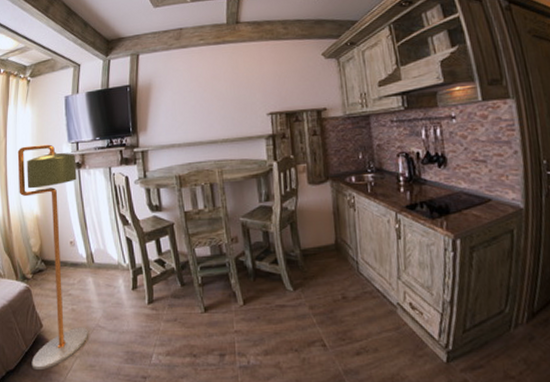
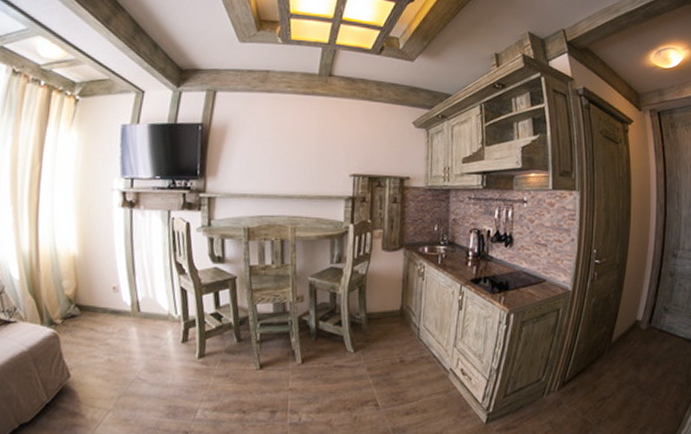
floor lamp: present [17,144,88,371] -> none [52,175,130,424]

